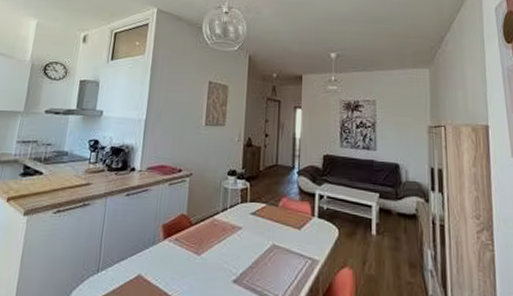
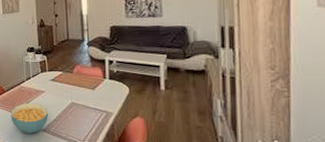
cereal bowl: none [194,242,244,285] -> present [10,103,49,133]

